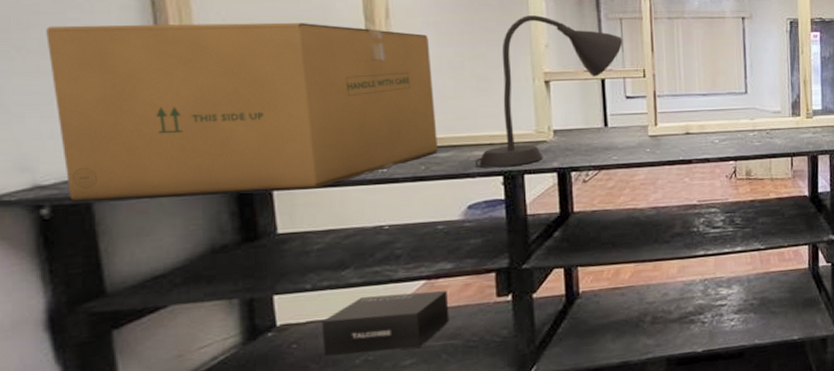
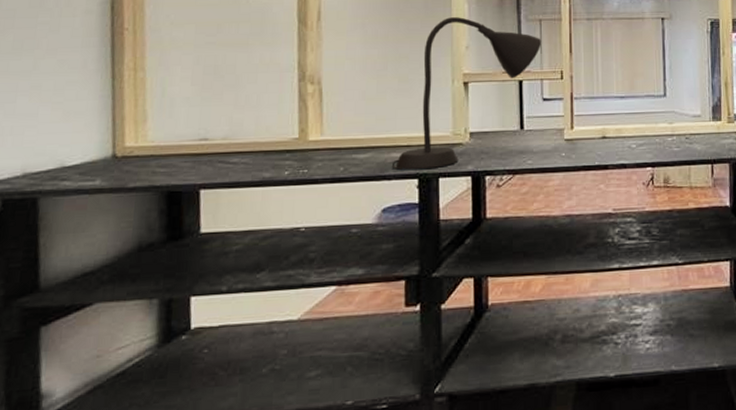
box: present [46,22,439,202] -> none [18,25,358,197]
box: present [321,290,449,356] -> none [232,297,358,363]

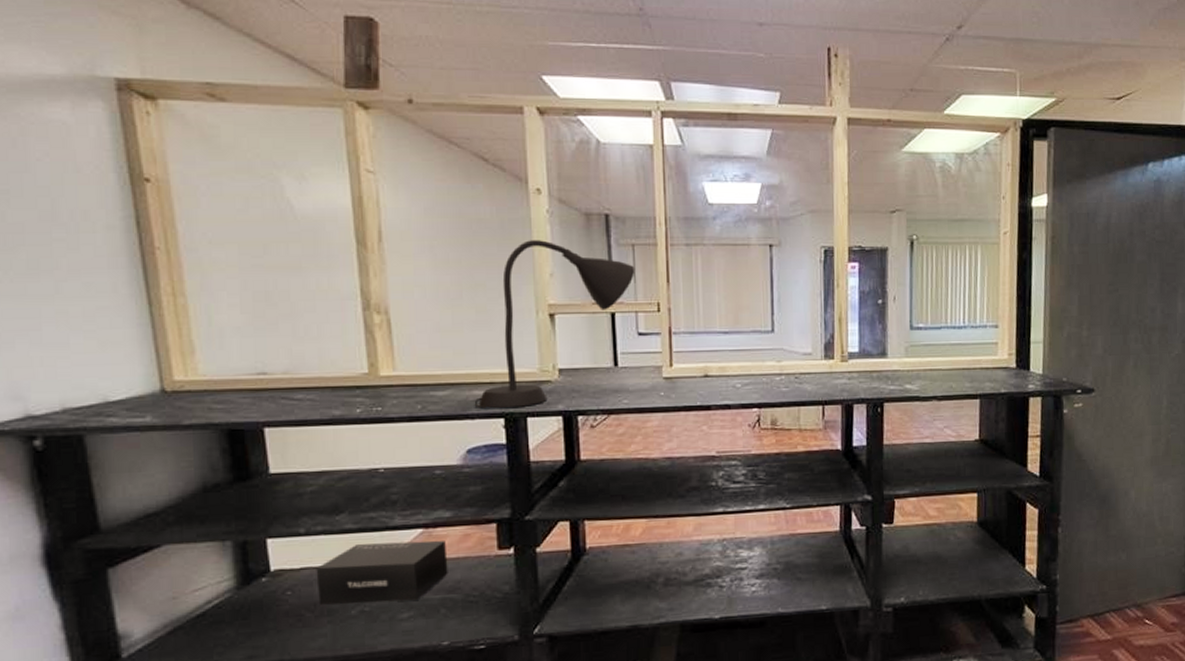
box: none [232,297,358,363] -> present [316,540,448,605]

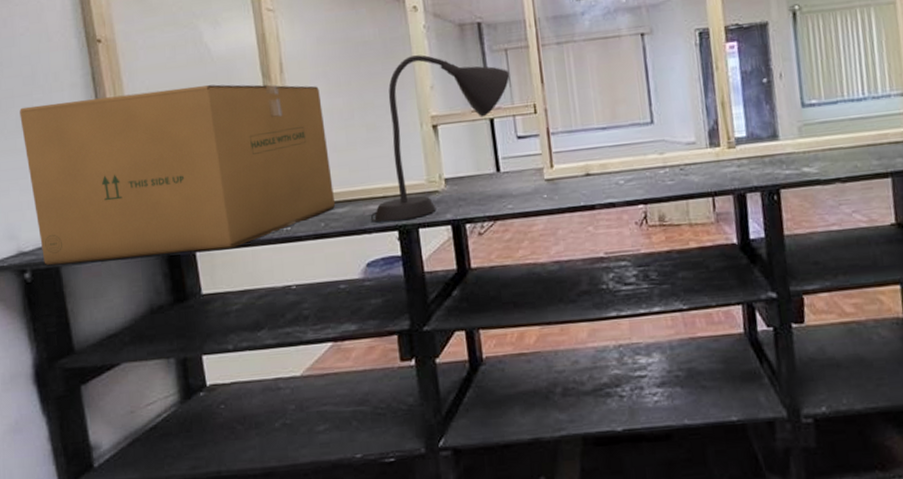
box: none [32,245,436,433] -> present [19,84,336,266]
box: present [316,540,448,605] -> none [243,352,357,418]

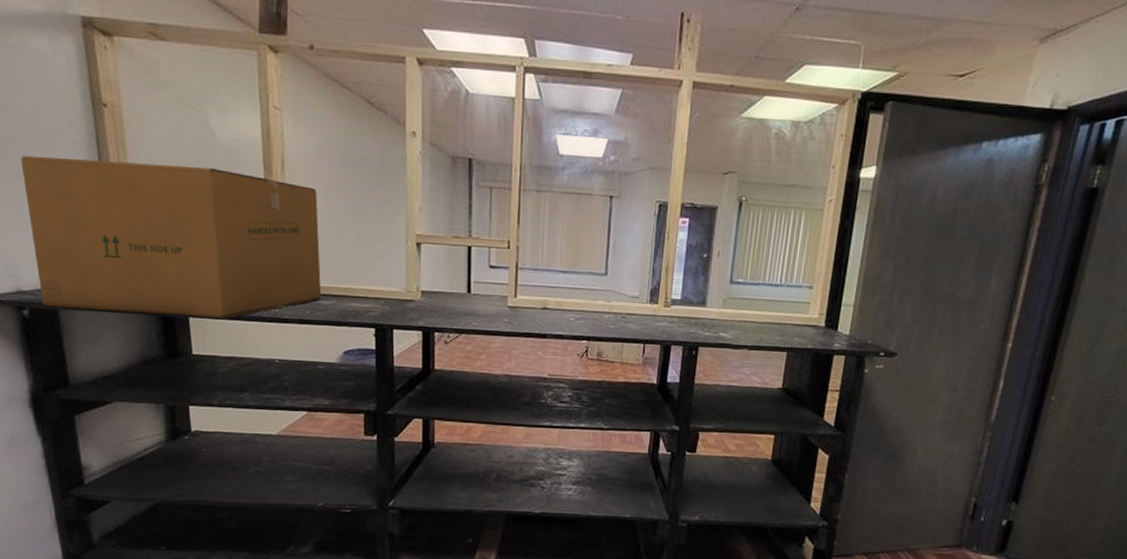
desk lamp: present [370,54,510,223] -> none [351,177,491,321]

